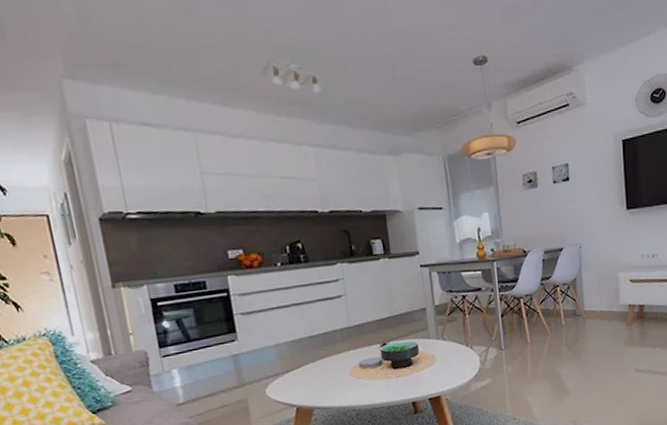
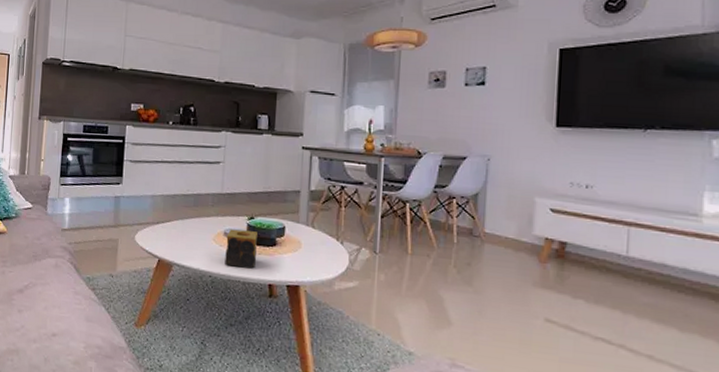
candle: none [362,356,396,396] -> present [225,229,257,269]

